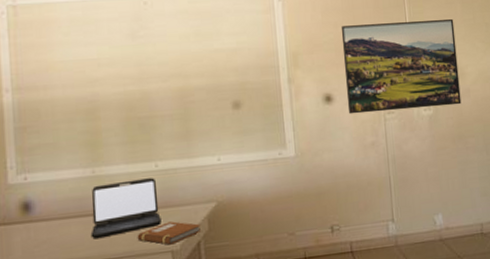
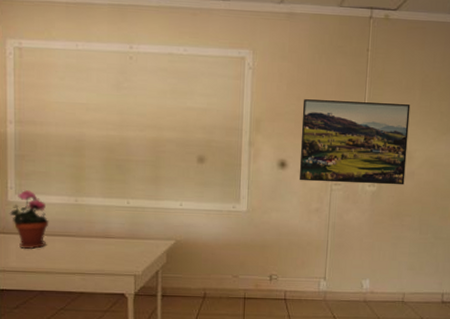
potted plant: none [10,168,62,240] -> present [9,190,49,250]
laptop: present [90,178,161,240] -> none [70,211,128,256]
notebook: present [137,221,201,245] -> none [107,251,160,270]

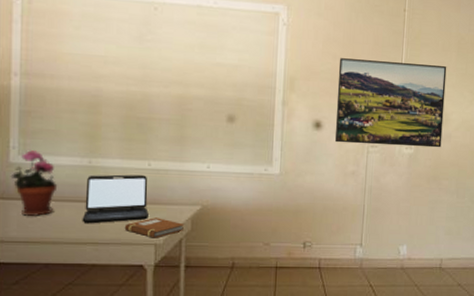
laptop: none [70,211,128,256] -> present [82,174,149,224]
notebook: none [107,251,160,270] -> present [124,217,184,238]

